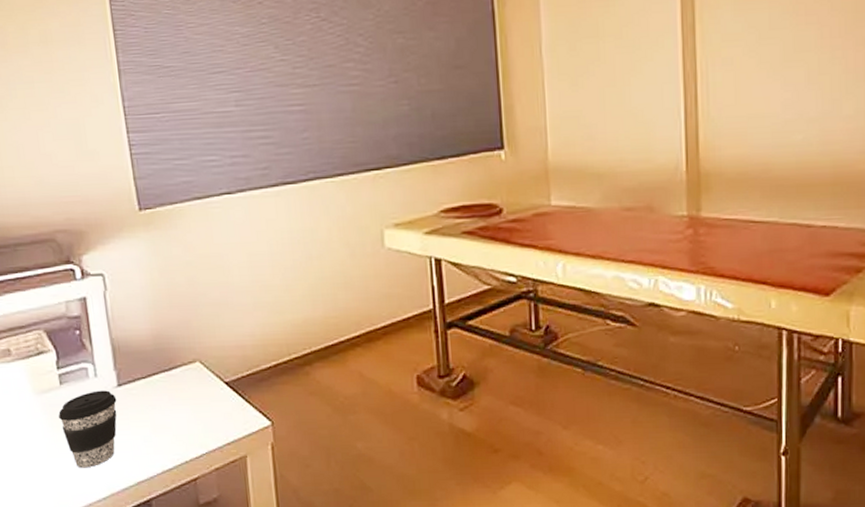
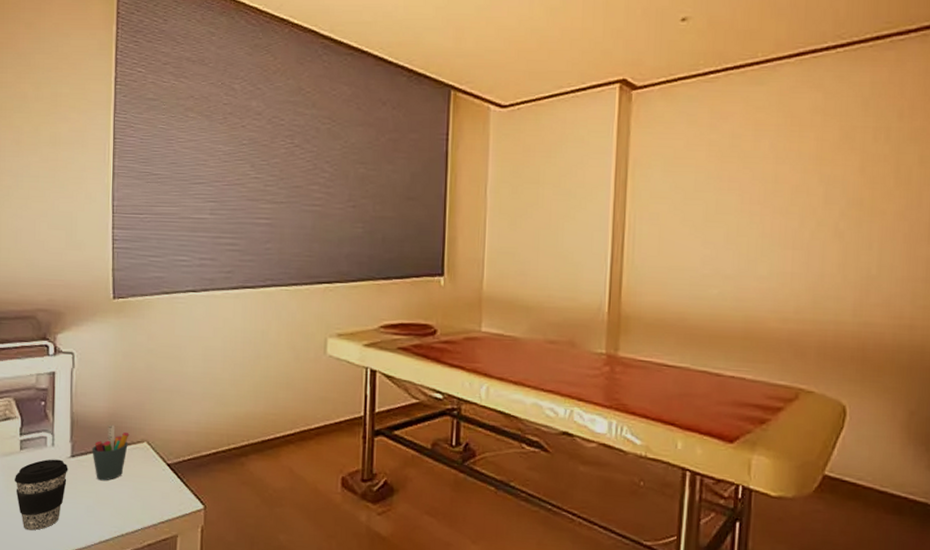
pen holder: none [139,347,179,408] -> present [92,424,129,481]

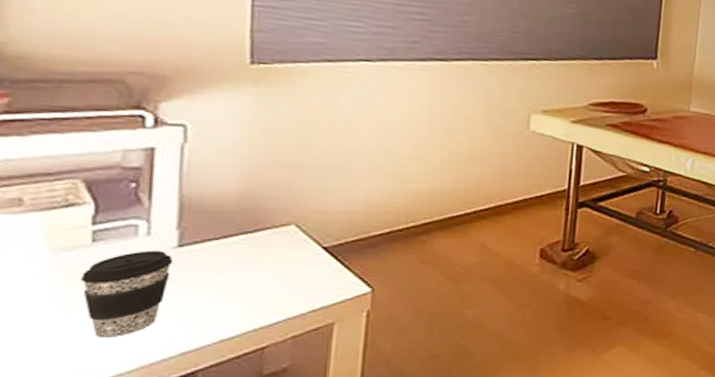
pen holder: present [92,424,129,481] -> none [211,207,270,272]

